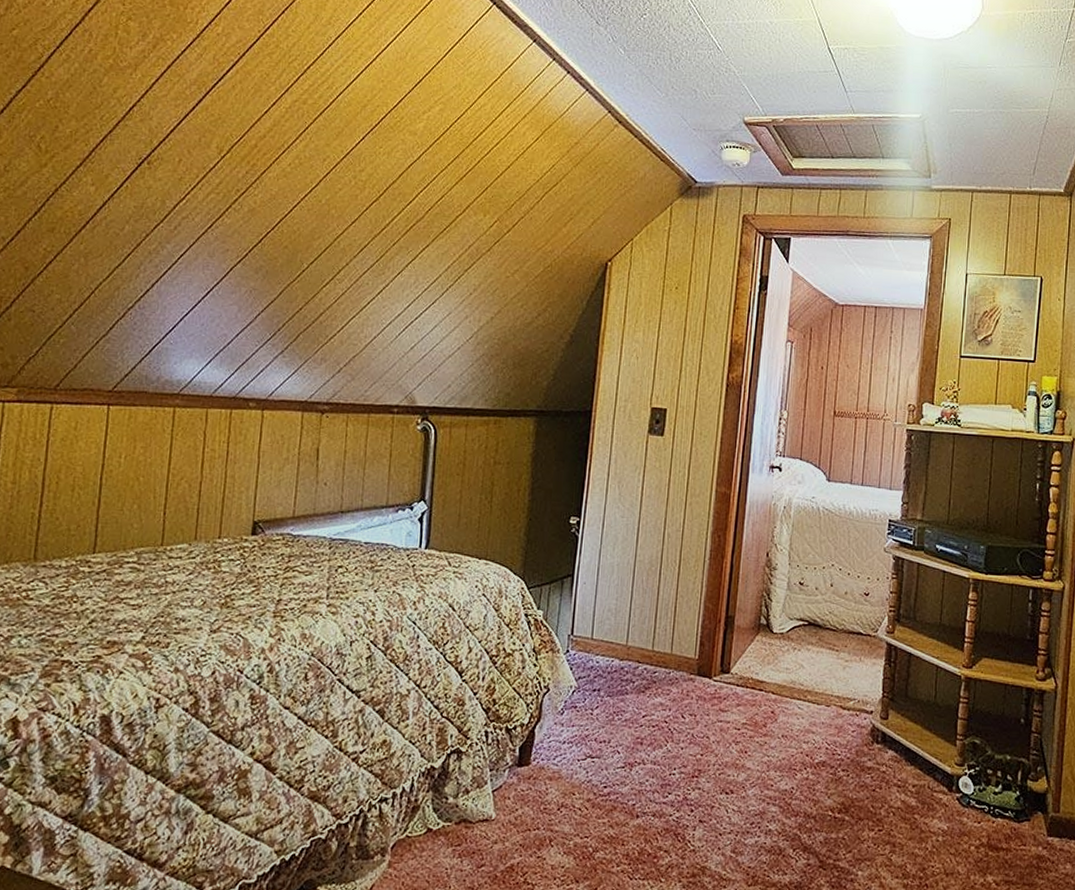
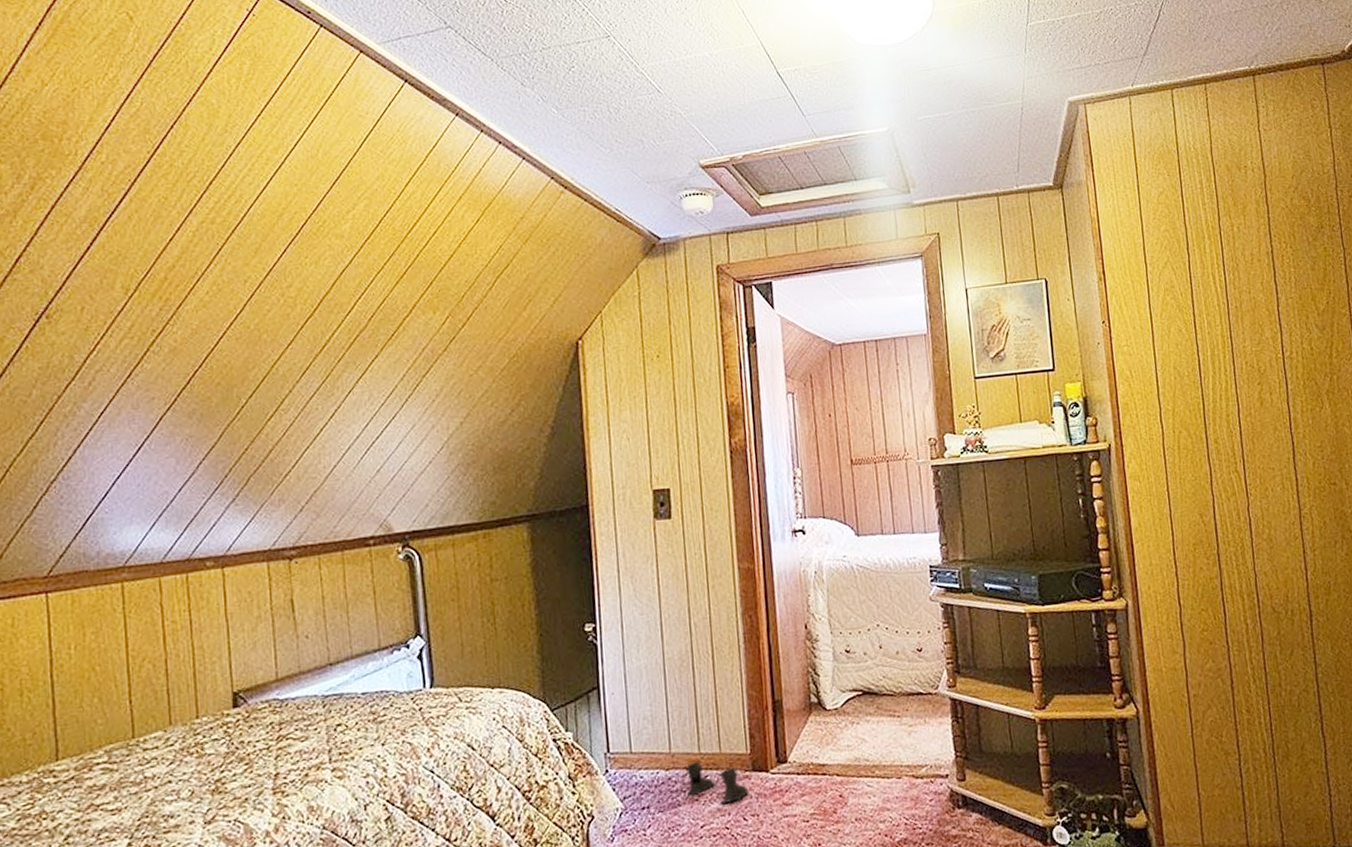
boots: none [634,657,692,700] -> present [685,761,750,805]

